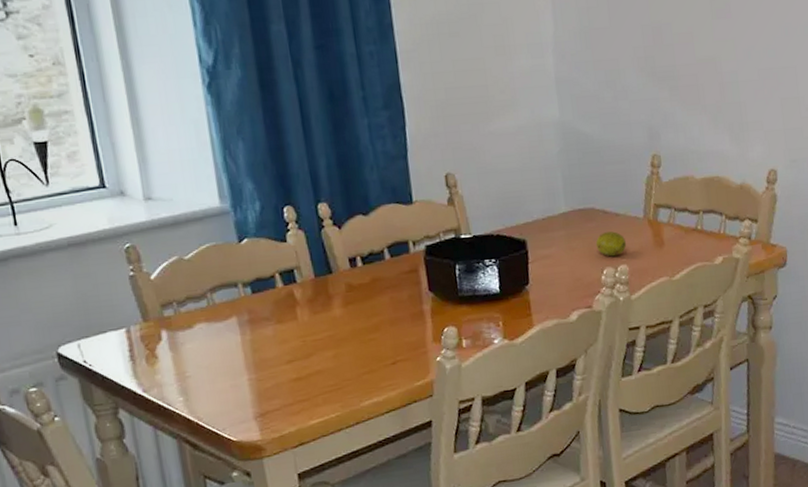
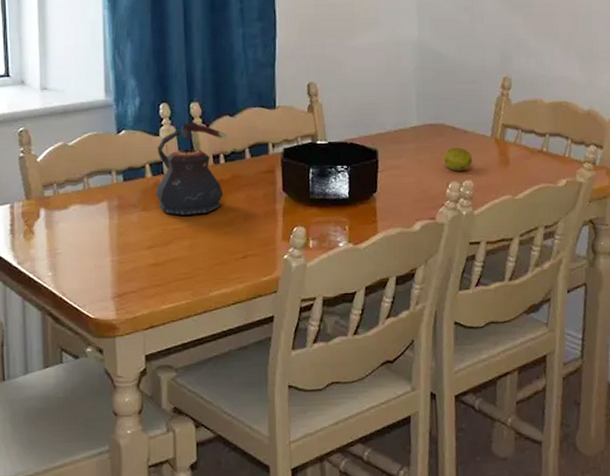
teapot: none [285,224,365,325] -> present [155,122,228,215]

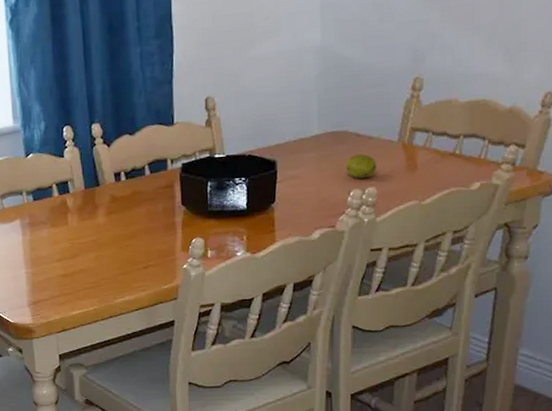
teapot: present [155,122,228,215] -> none [62,142,128,231]

